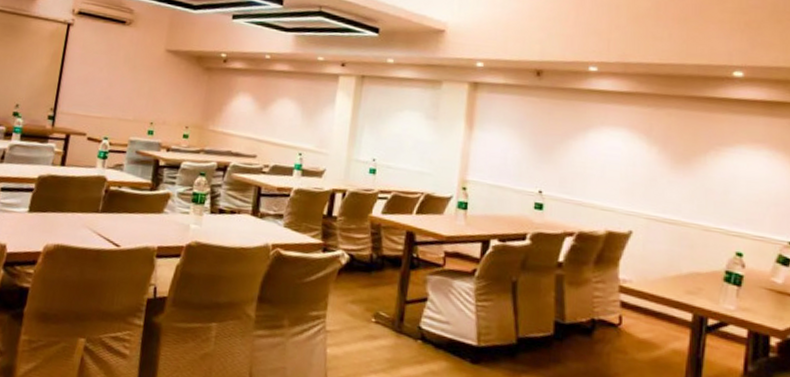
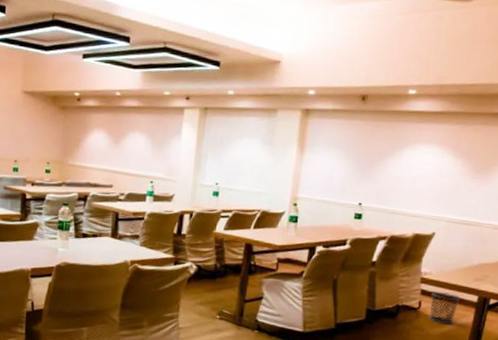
waste bin: none [633,304,671,349] -> present [429,292,461,325]

